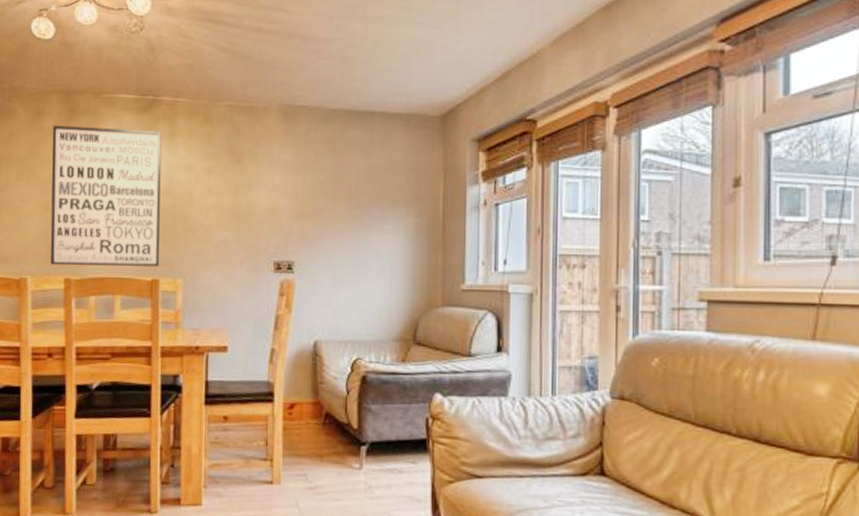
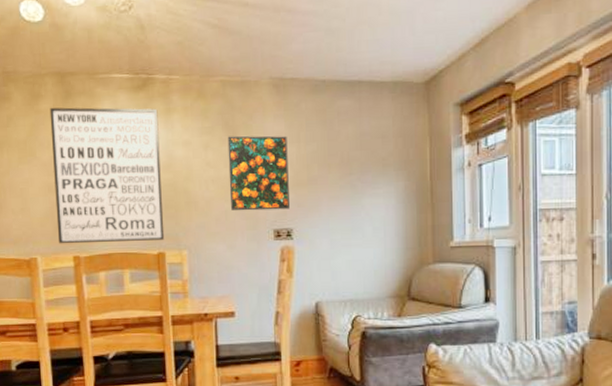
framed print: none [230,162,294,241] -> present [227,135,290,211]

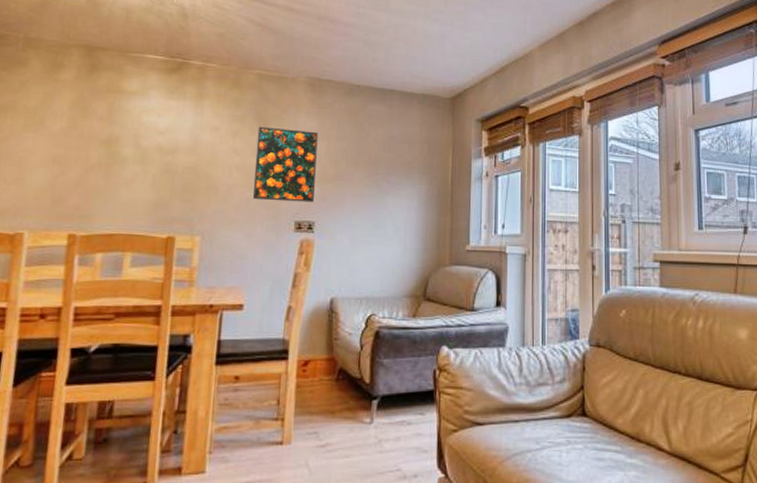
wall art: present [49,107,165,244] -> none [54,78,189,224]

